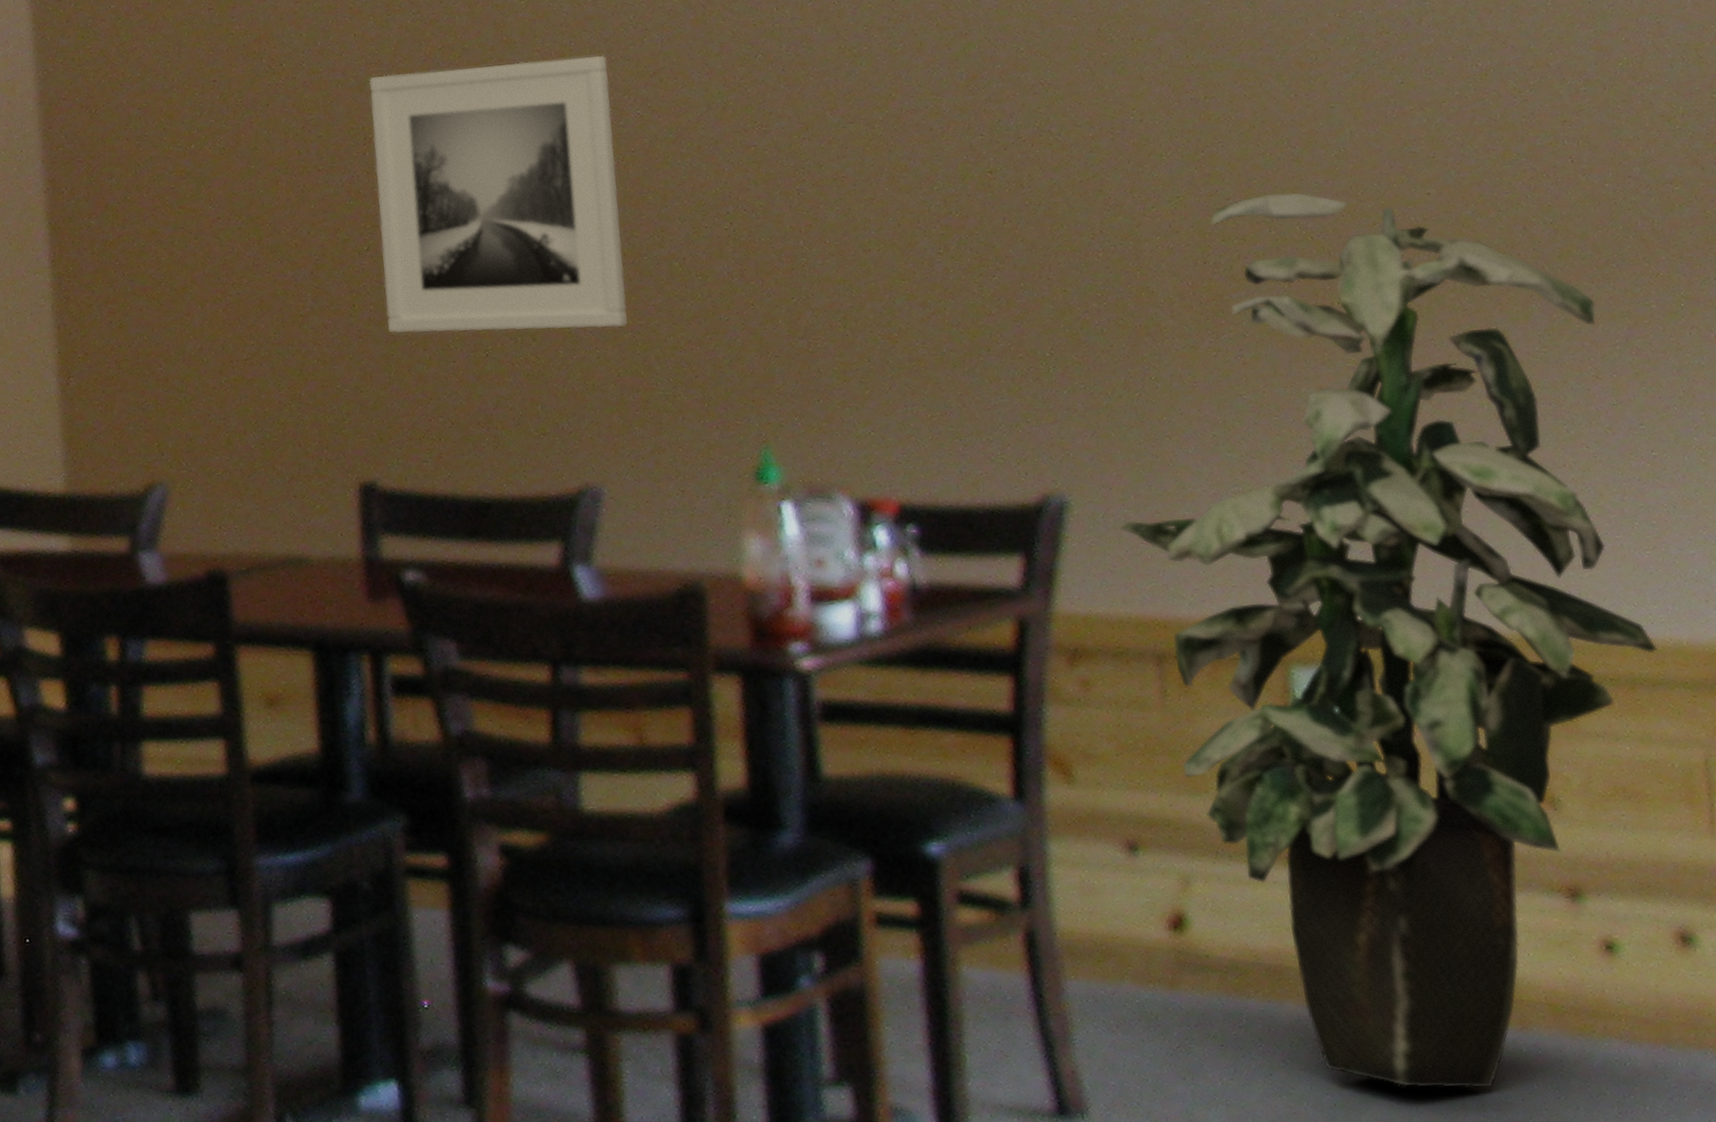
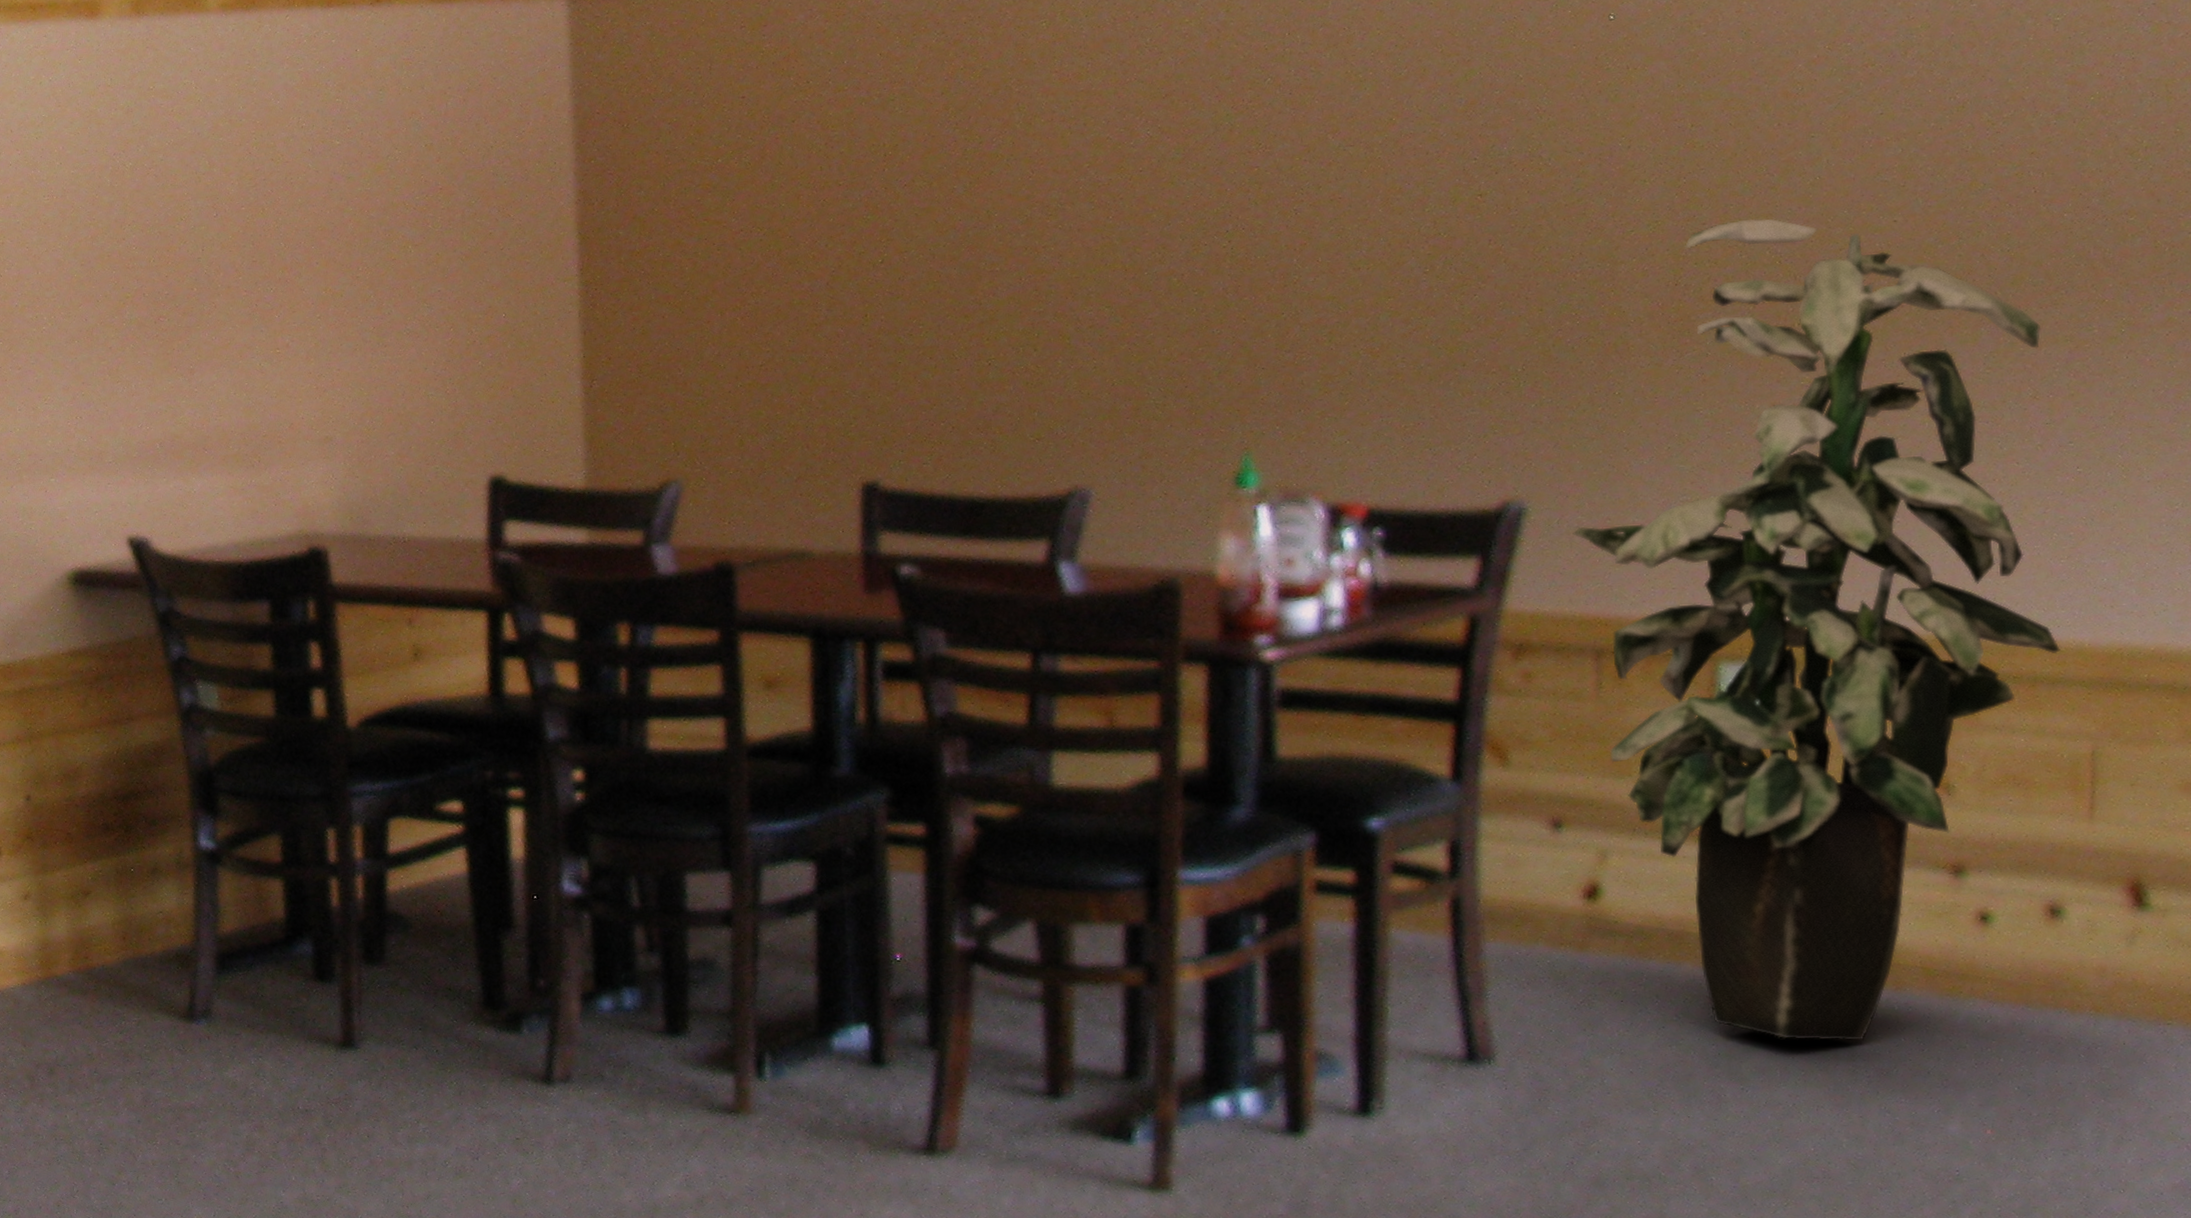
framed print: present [368,55,628,334] -> none [891,76,1126,343]

